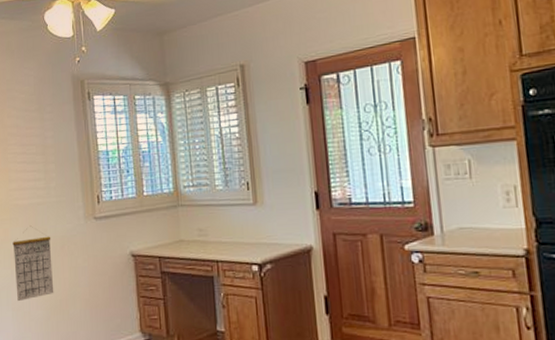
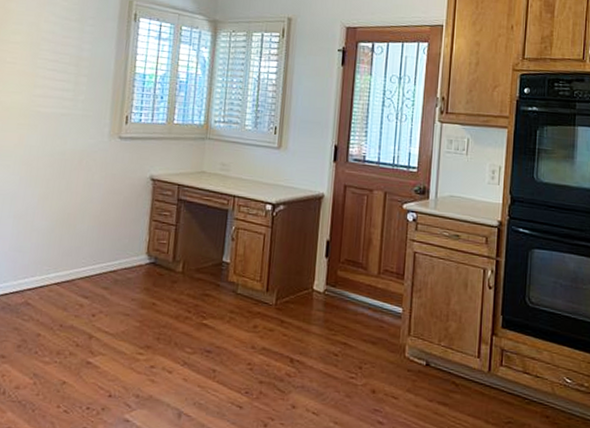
calendar: present [12,225,54,302] -> none [21,135,70,210]

